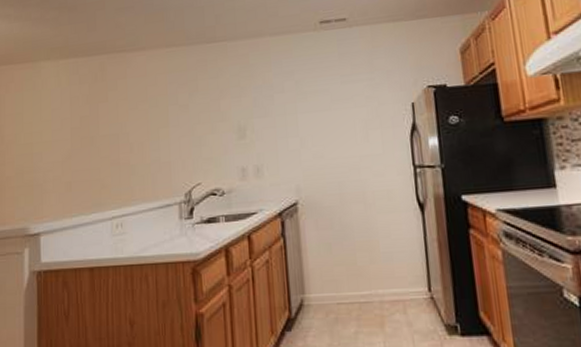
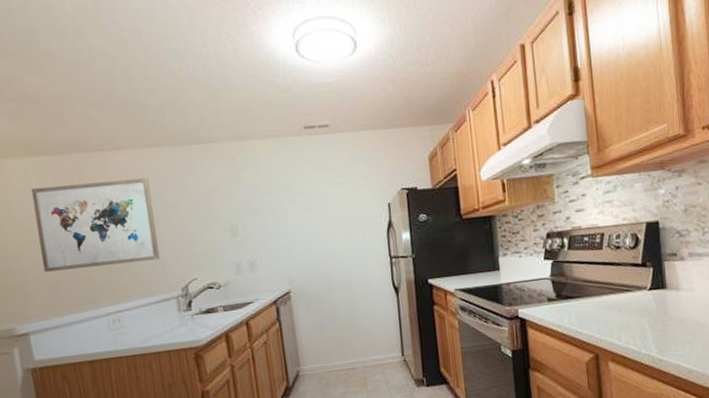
wall art: none [60,77,167,171] -> present [31,177,160,272]

